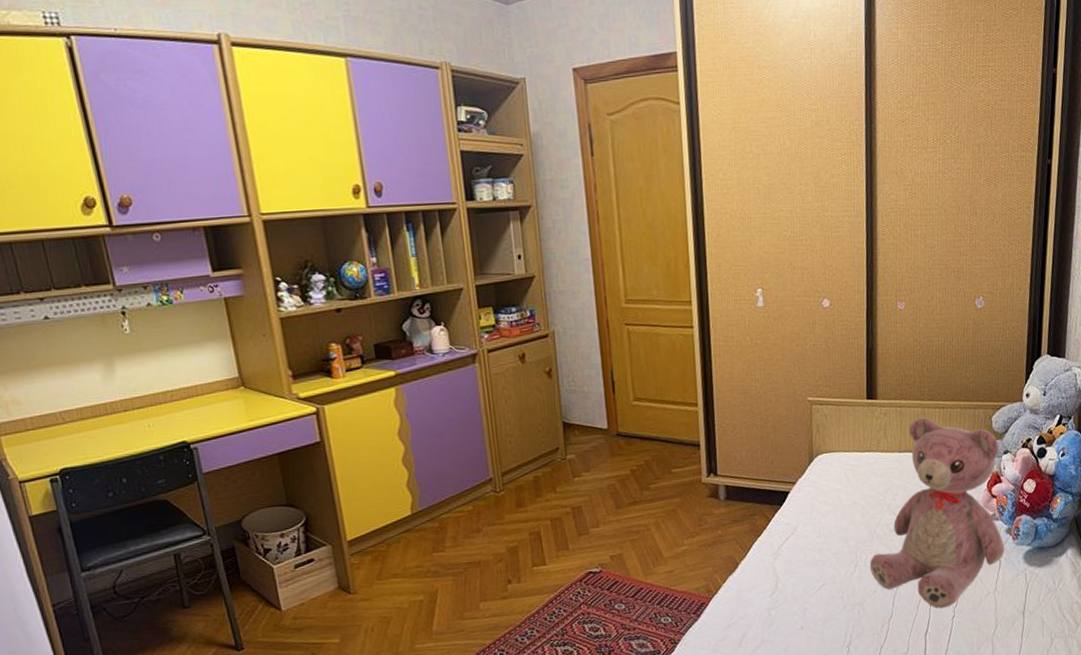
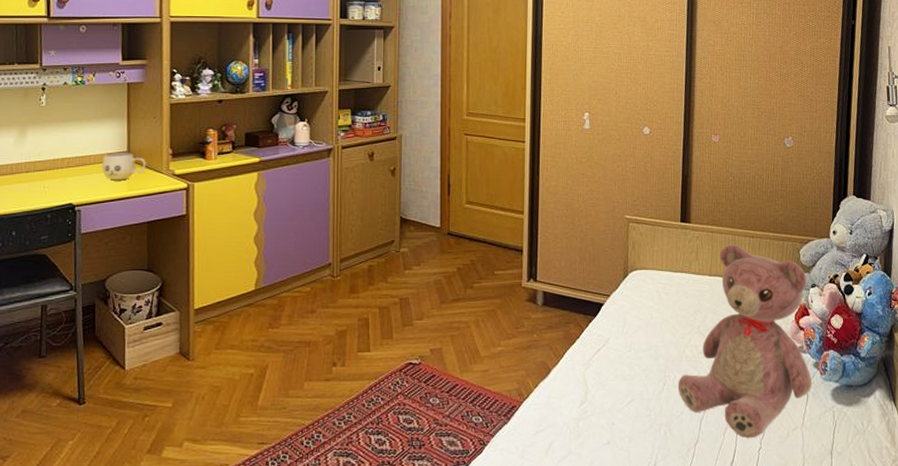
mug: none [211,377,265,412] -> present [101,152,146,181]

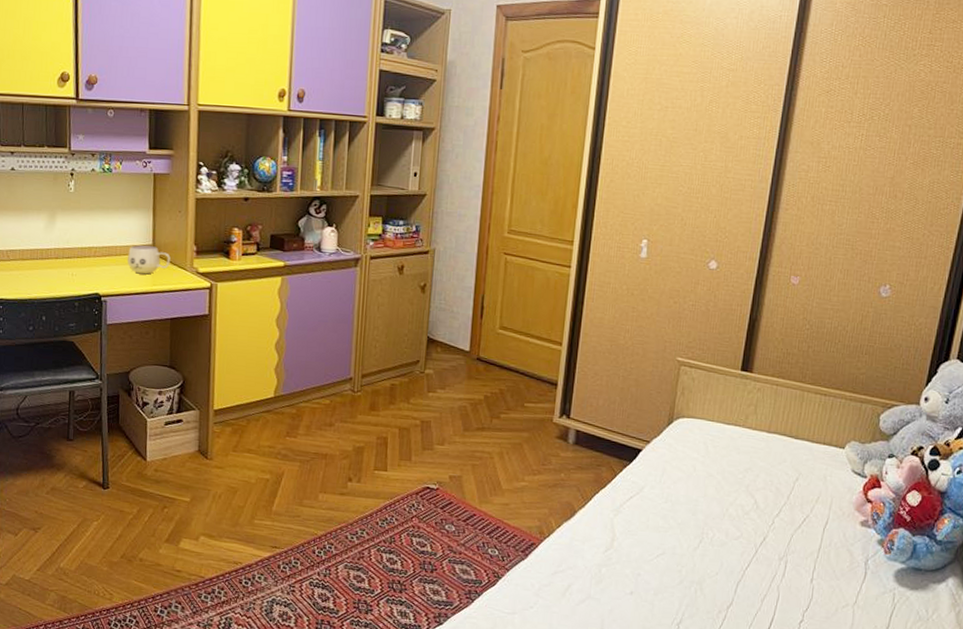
teddy bear: present [677,244,812,438] -> none [715,400,884,609]

